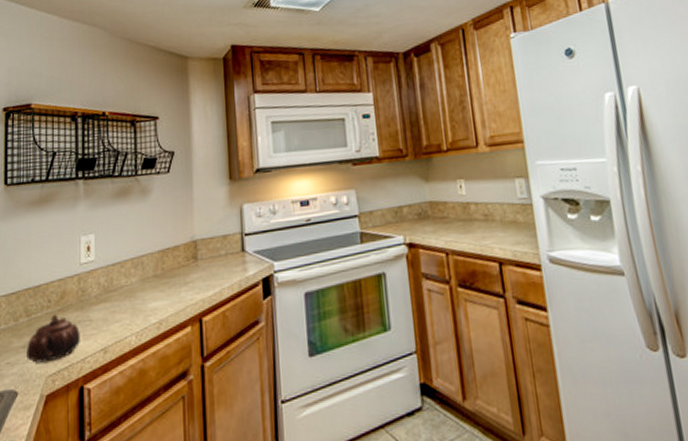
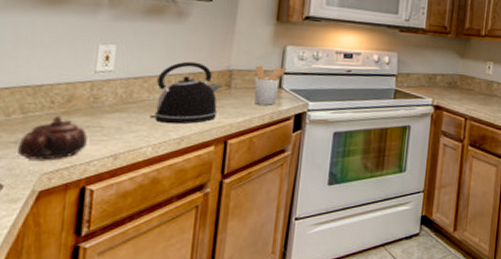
kettle: none [130,238,189,308] -> present [150,61,221,124]
utensil holder: none [217,228,247,274] -> present [254,65,287,105]

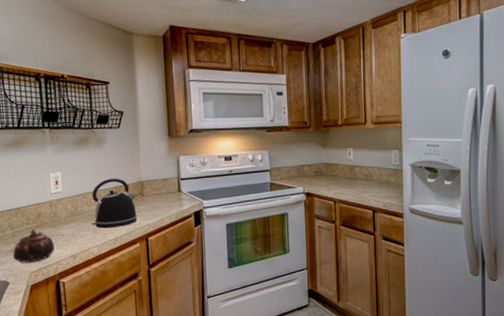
utensil holder: present [254,65,287,105] -> none [159,174,183,207]

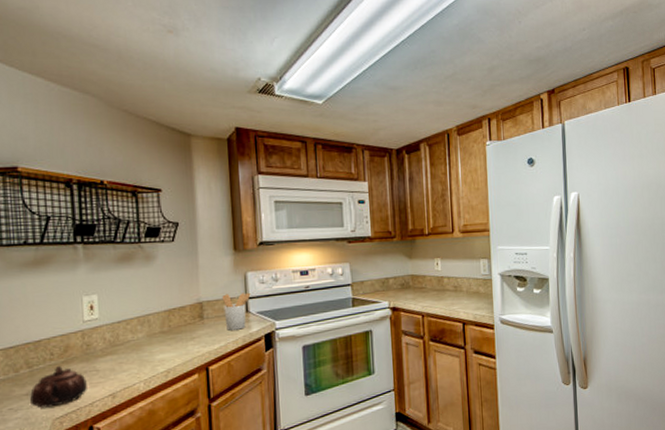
kettle: present [92,178,137,229] -> none [137,299,195,360]
utensil holder: none [159,174,183,207] -> present [222,292,251,331]

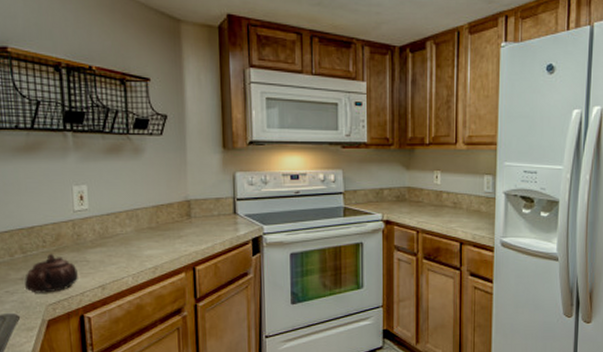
utensil holder: present [222,292,251,331] -> none [210,193,239,231]

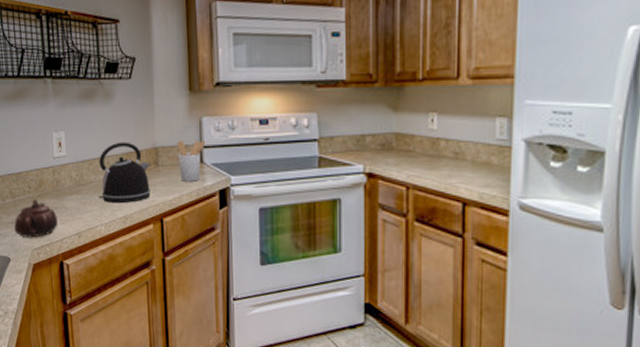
kettle: none [126,195,182,255] -> present [99,142,151,204]
utensil holder: none [210,193,239,231] -> present [176,140,206,182]

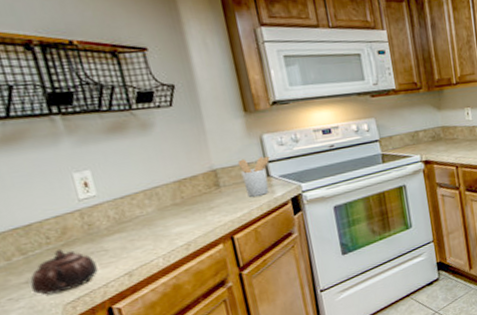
kettle: present [99,142,151,204] -> none [143,169,215,234]

